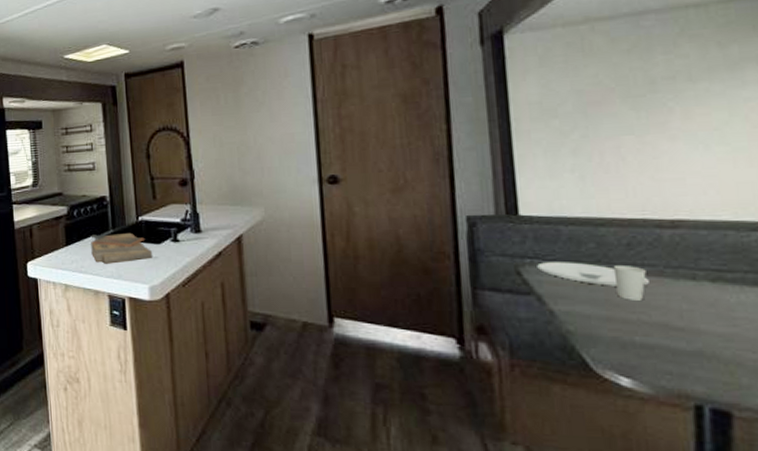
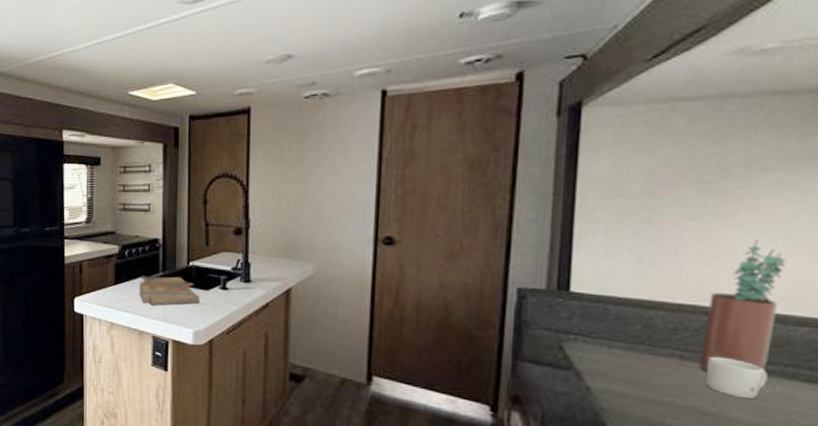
plate: present [537,262,649,286] -> none [580,339,689,371]
cup: present [613,264,646,302] -> none [654,347,687,386]
vase: none [657,148,728,286] -> present [700,239,787,373]
mug: none [666,268,730,310] -> present [705,356,767,400]

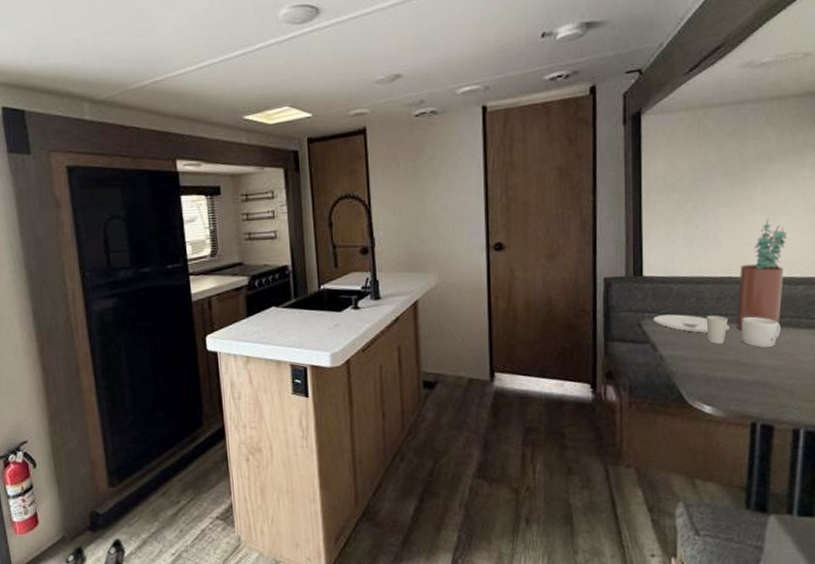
clipboard: present [139,276,199,306] -> none [273,301,333,334]
plate: none [580,339,689,371] -> present [653,314,729,333]
cup: none [654,347,687,386] -> present [706,315,728,345]

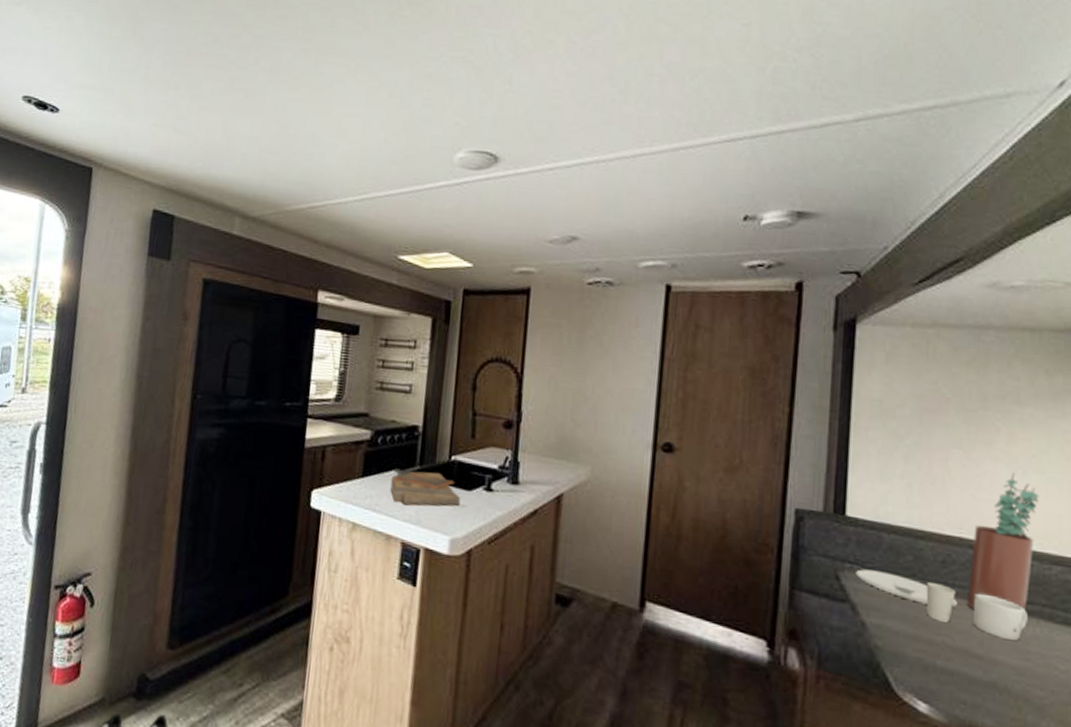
clipboard: none [273,301,333,334] -> present [390,468,460,507]

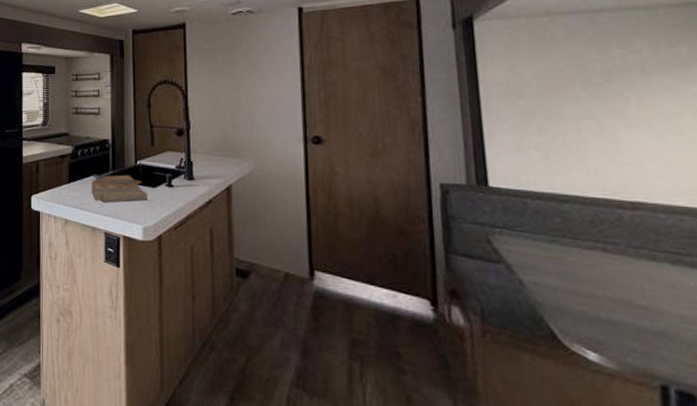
plate: present [856,569,957,608] -> none [506,232,612,263]
cup: present [926,581,956,624] -> none [577,240,610,278]
vase: present [967,472,1040,611] -> none [617,136,686,265]
mug: present [972,592,1028,642] -> none [628,248,689,292]

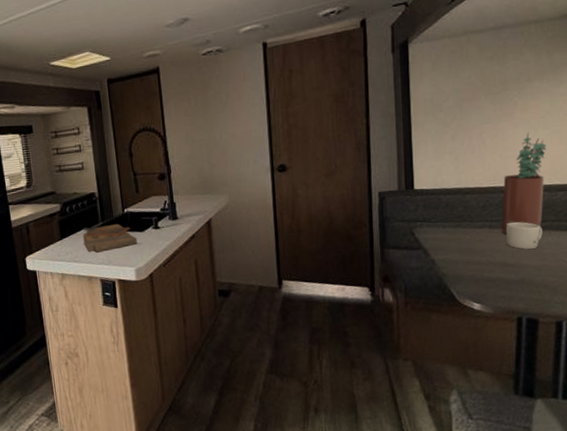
vase: none [617,136,686,265] -> present [502,132,547,235]
mug: none [628,248,689,292] -> present [505,221,542,250]

